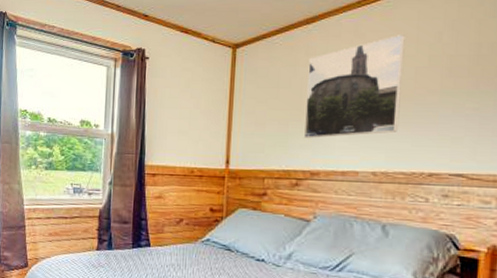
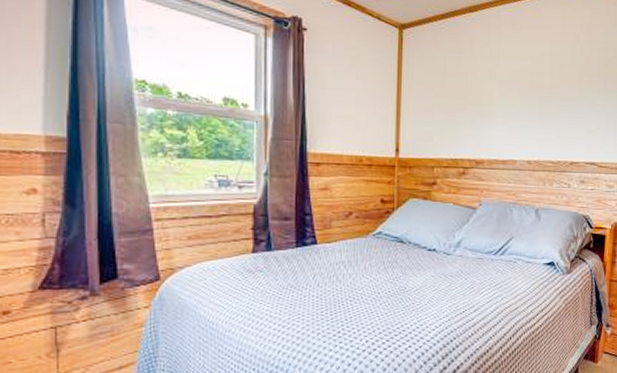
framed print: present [303,35,405,139] -> none [469,33,552,128]

